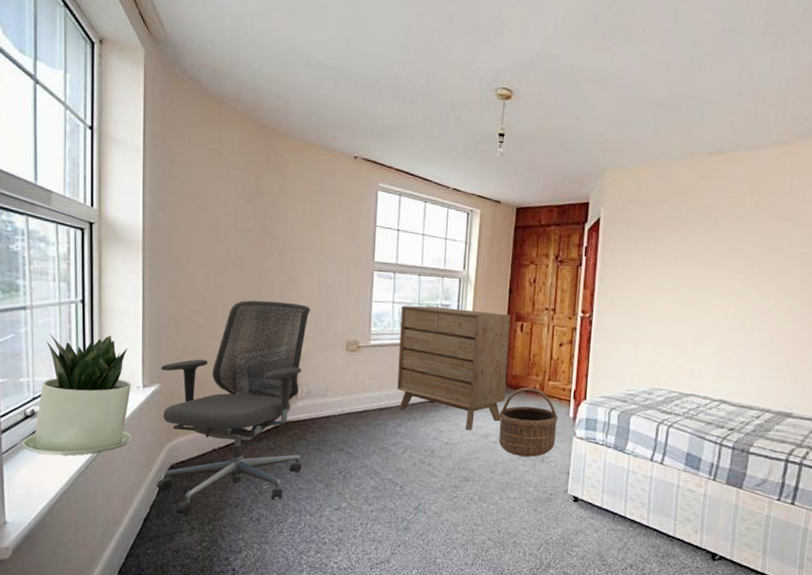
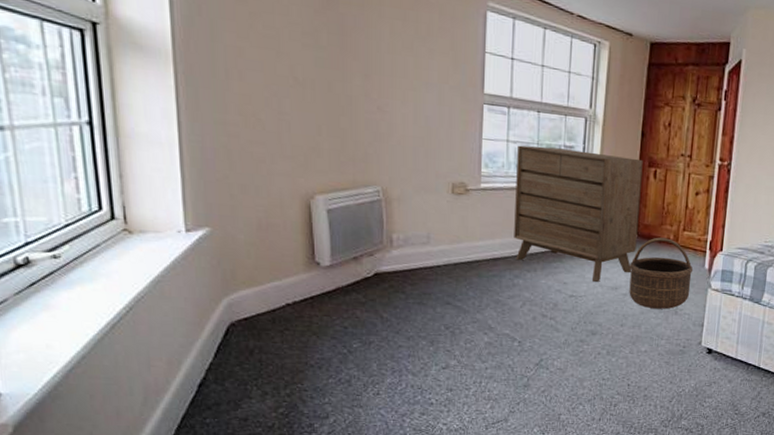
planter: present [22,334,133,456] -> none [14,163,176,314]
office chair: present [156,300,311,515] -> none [209,131,407,378]

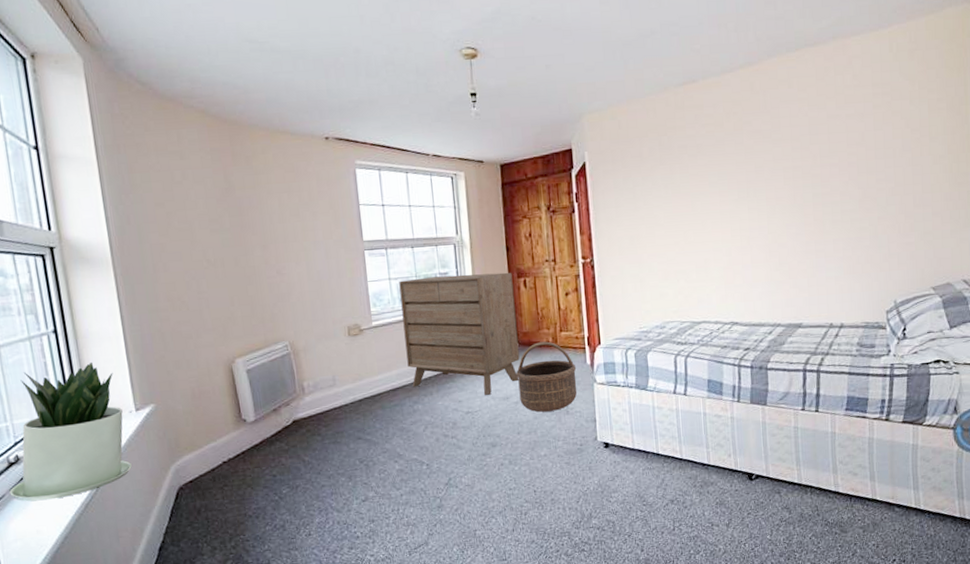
planter: none [14,163,176,314] -> present [9,361,133,502]

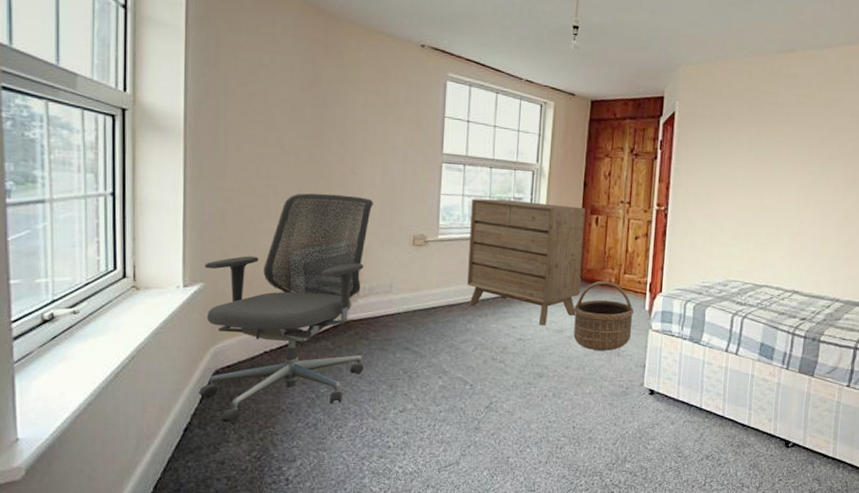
planter: present [9,361,133,502] -> none [38,230,171,364]
office chair: none [152,296,321,536] -> present [198,193,374,423]

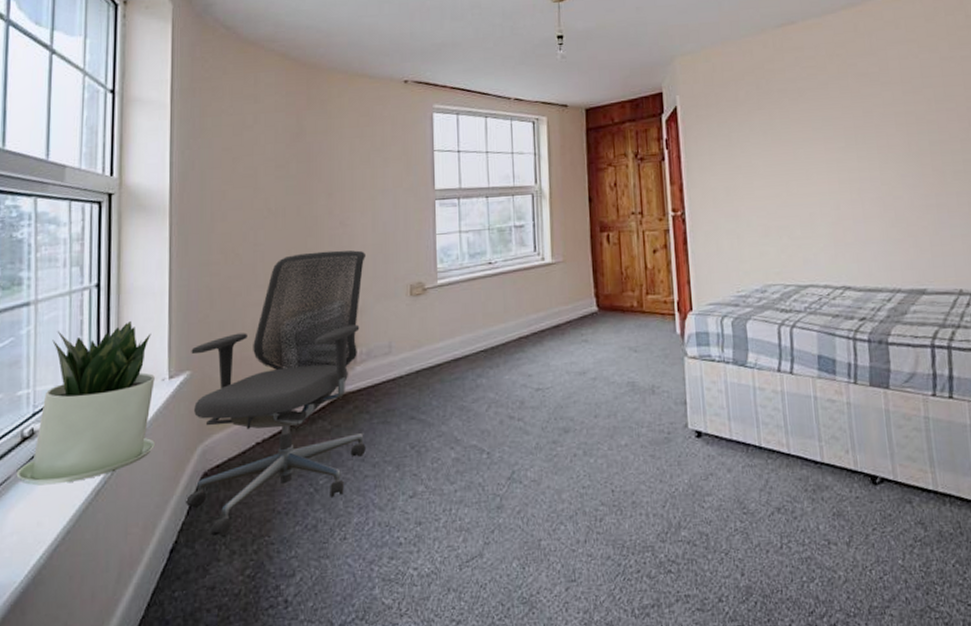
planter: none [38,230,171,364] -> present [16,320,156,486]
dresser: present [467,199,586,325] -> none [470,226,600,369]
basket: present [573,281,635,351] -> none [595,306,665,391]

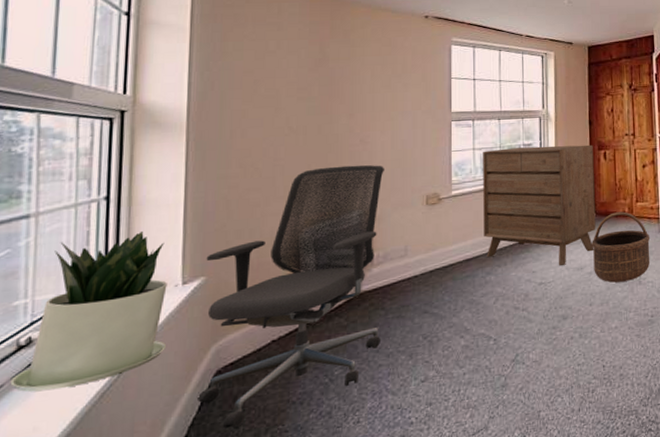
dresser: none [470,226,600,369] -> present [483,145,596,265]
basket: none [595,306,665,391] -> present [592,211,650,283]

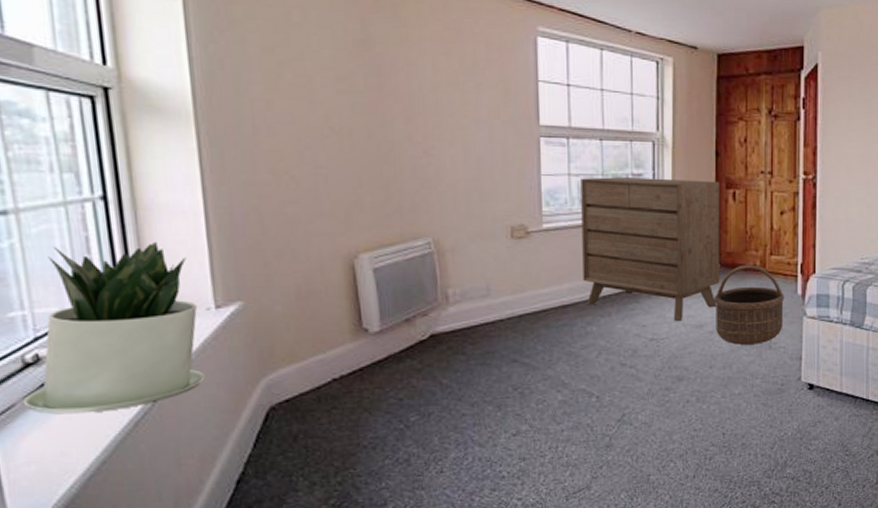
office chair: present [196,164,385,429] -> none [241,182,463,468]

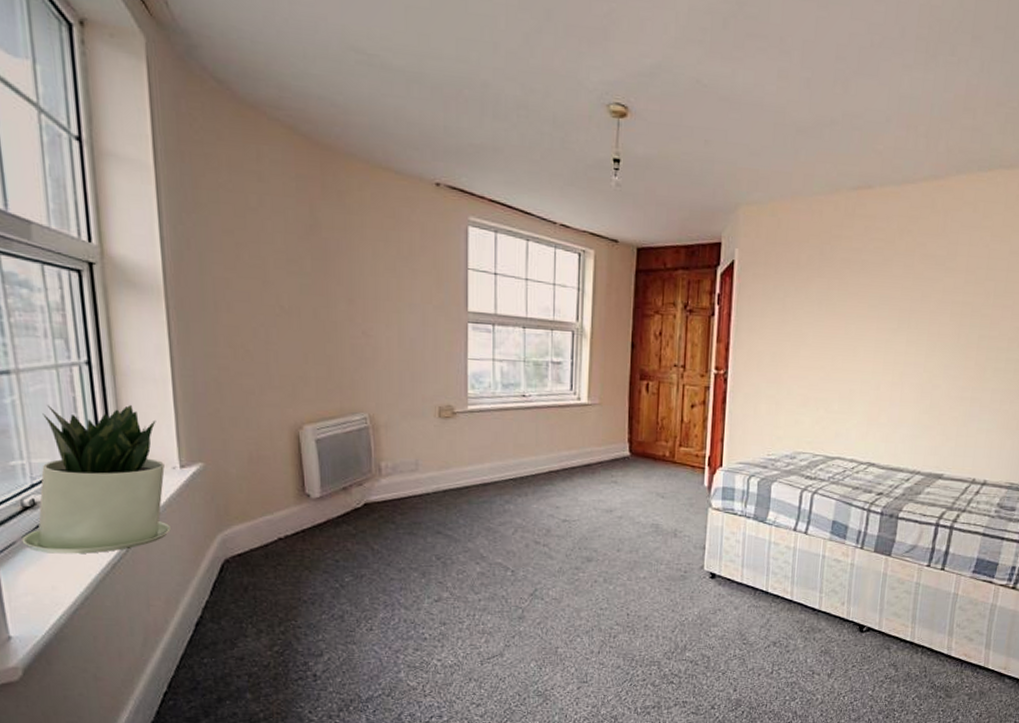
dresser: present [581,177,720,321] -> none [503,363,634,505]
basket: present [714,265,785,345] -> none [624,454,692,532]

